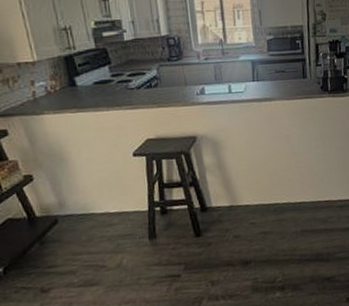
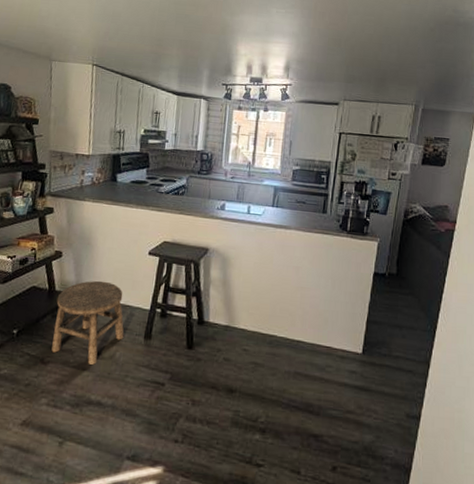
stool: none [40,194,127,279] -> present [51,280,124,365]

